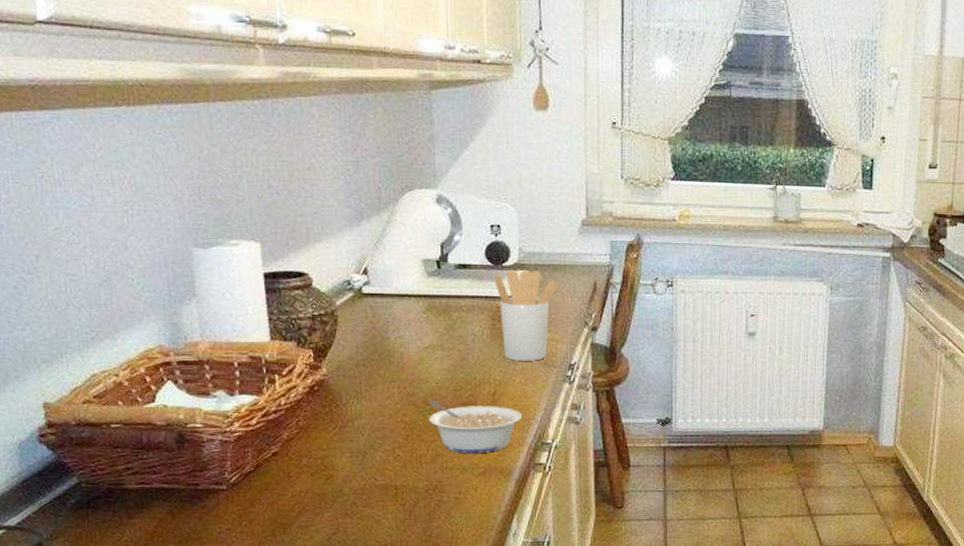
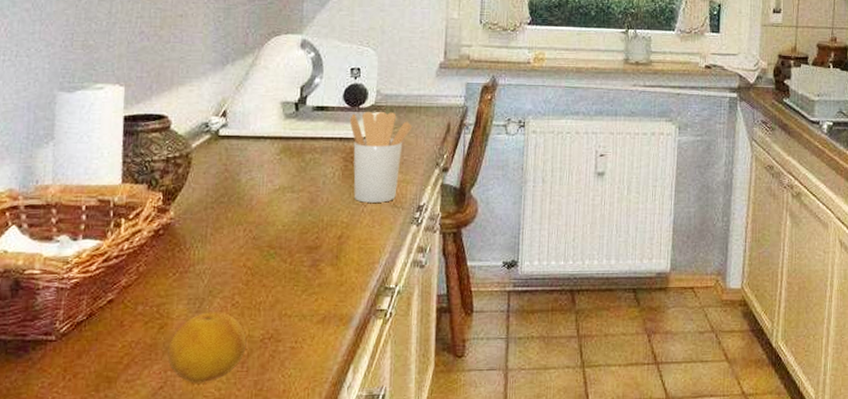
fruit: none [337,464,412,530] -> present [168,312,247,384]
legume: present [428,400,521,454] -> none [272,243,366,300]

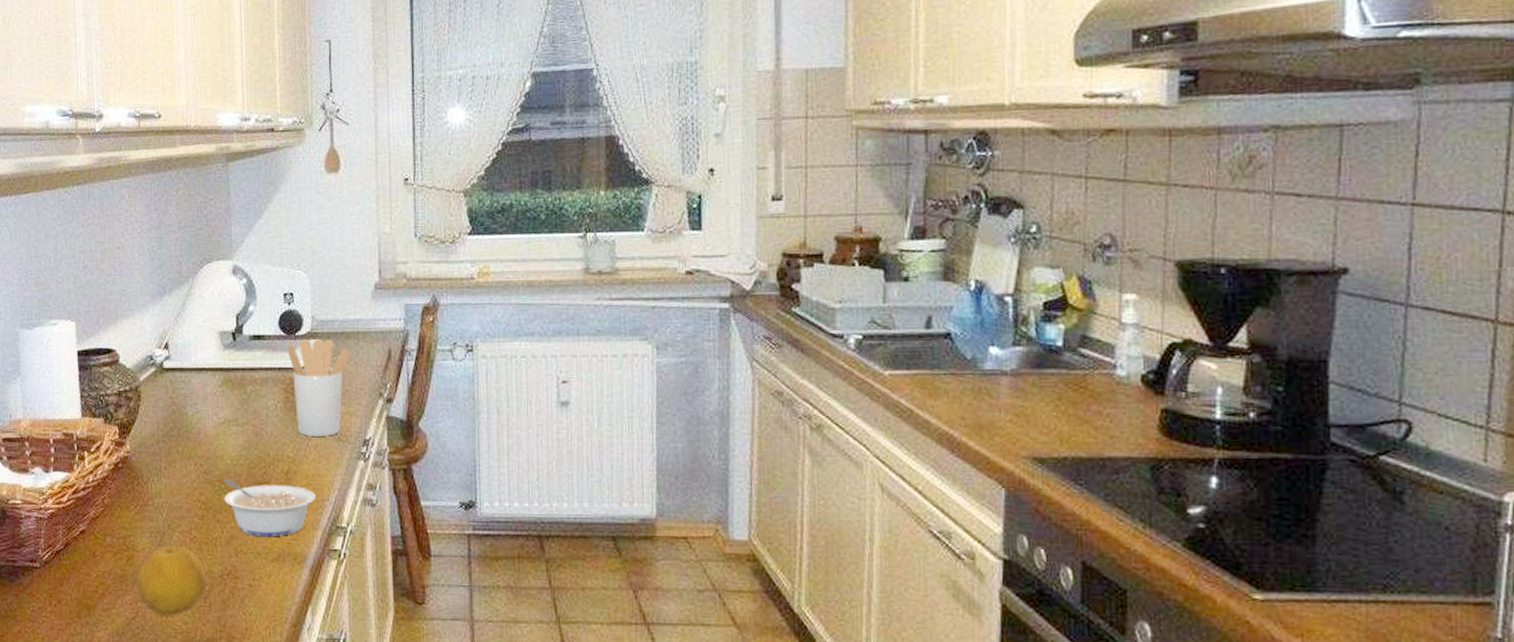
legume: none [272,243,366,300] -> present [223,478,315,537]

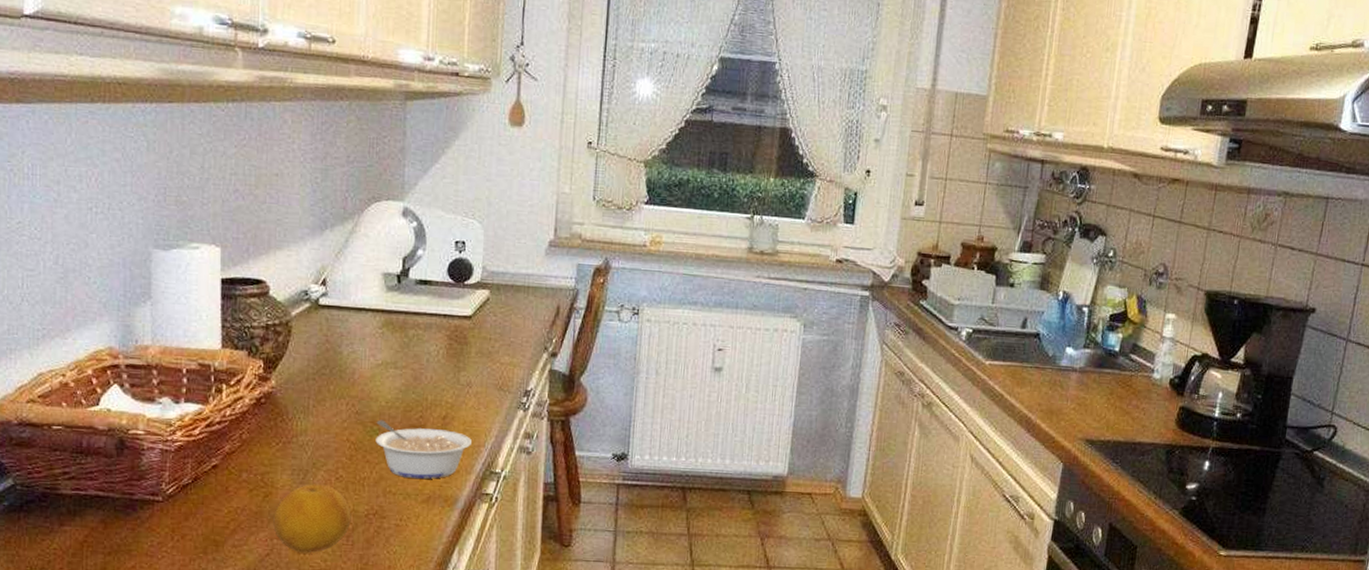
utensil holder: present [287,338,352,436] -> none [454,289,520,385]

